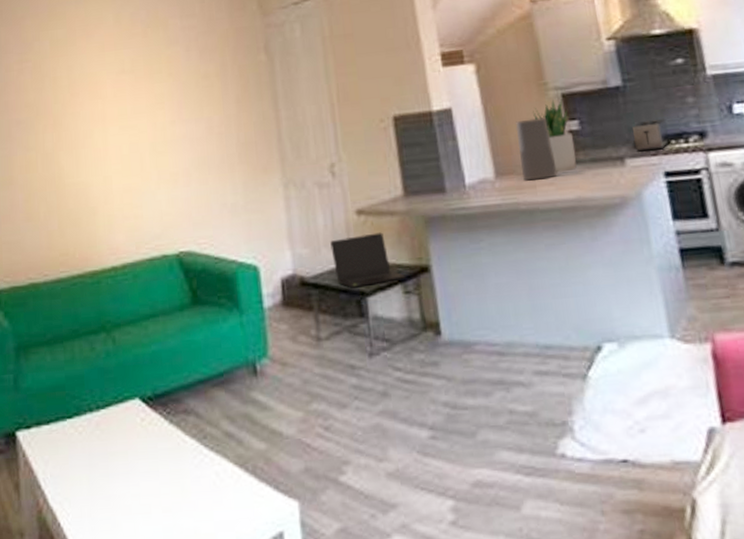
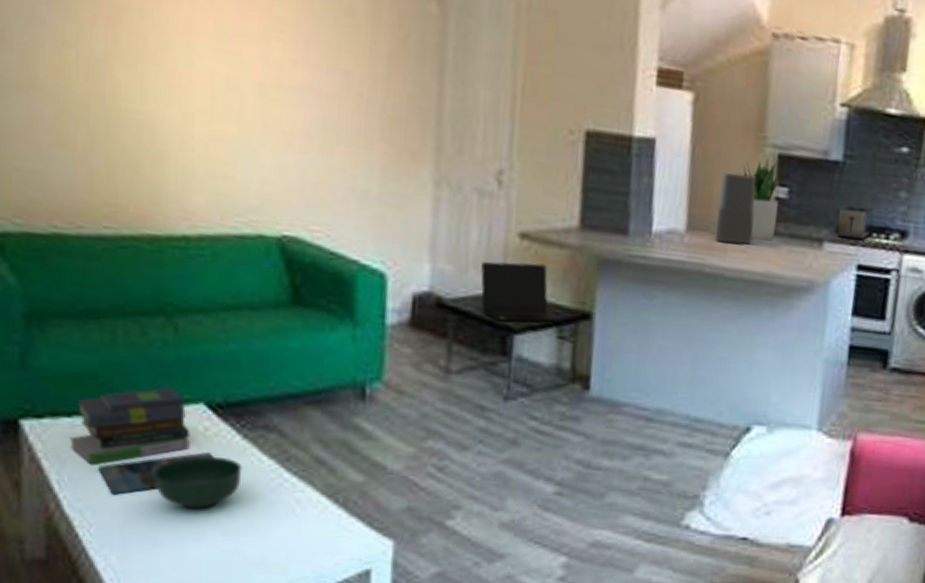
books: none [49,389,132,463] -> present [70,387,190,465]
magazine: none [70,439,150,486] -> present [98,452,214,495]
bowl: none [108,442,172,492] -> present [153,456,242,510]

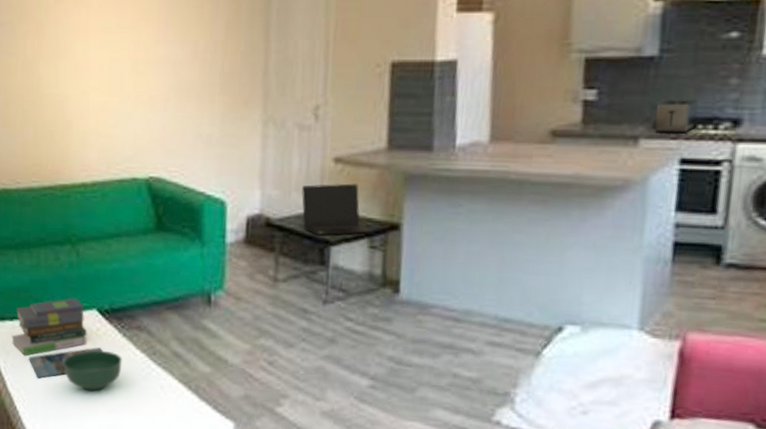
vase: present [714,173,757,245] -> none [519,82,562,151]
planter: present [743,158,782,242] -> none [547,64,590,146]

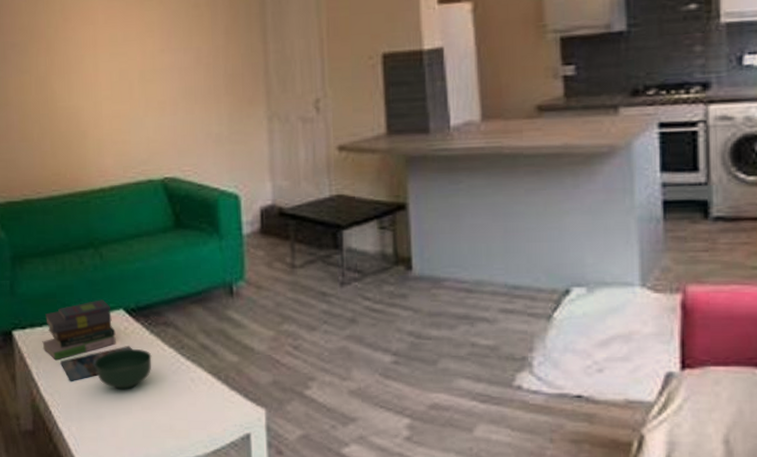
laptop: present [302,183,375,237] -> none [310,169,383,222]
toaster: present [654,99,698,134] -> none [630,67,669,101]

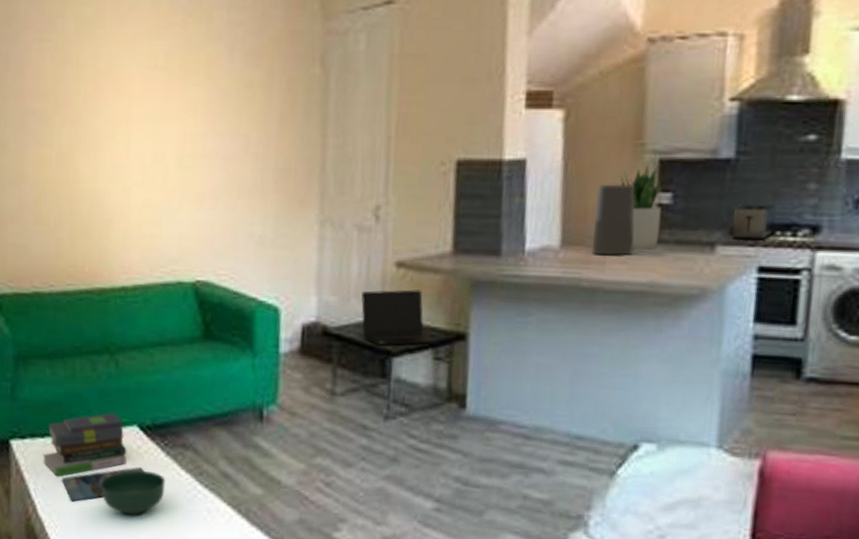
laptop: none [310,169,383,222] -> present [361,289,439,347]
vase: none [508,61,546,126] -> present [591,184,636,257]
planter: none [528,43,568,120] -> present [620,165,664,252]
toaster: none [630,67,669,101] -> present [731,204,776,240]

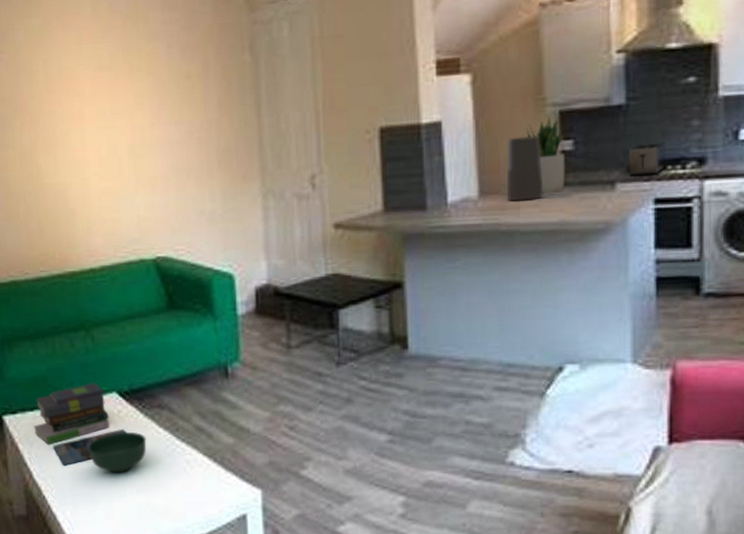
laptop: present [361,289,439,347] -> none [306,247,379,301]

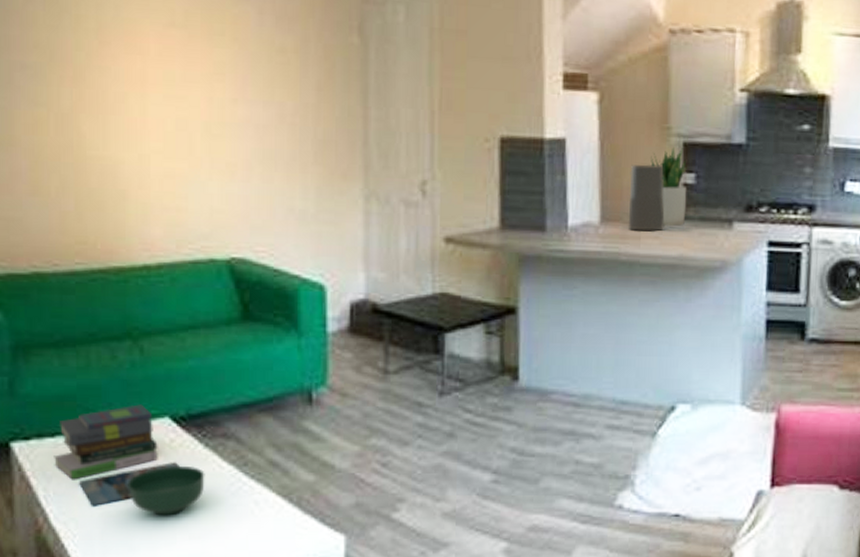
toaster: present [628,141,665,176] -> none [745,185,780,218]

